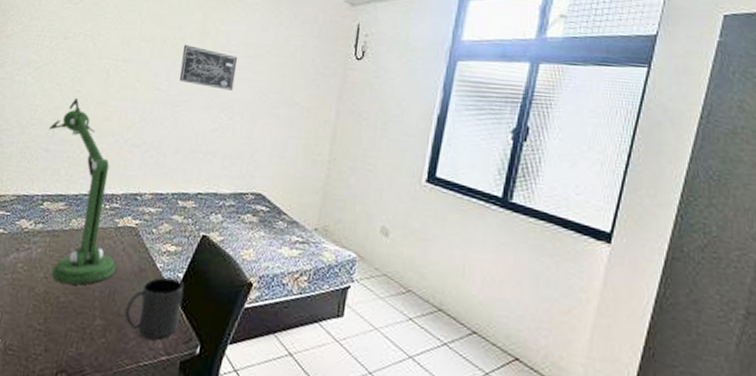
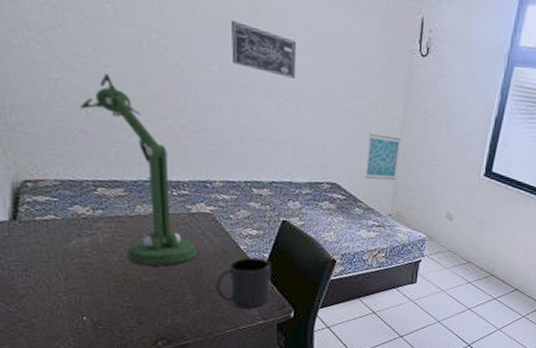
wall art: none [291,139,333,190] -> present [365,133,402,181]

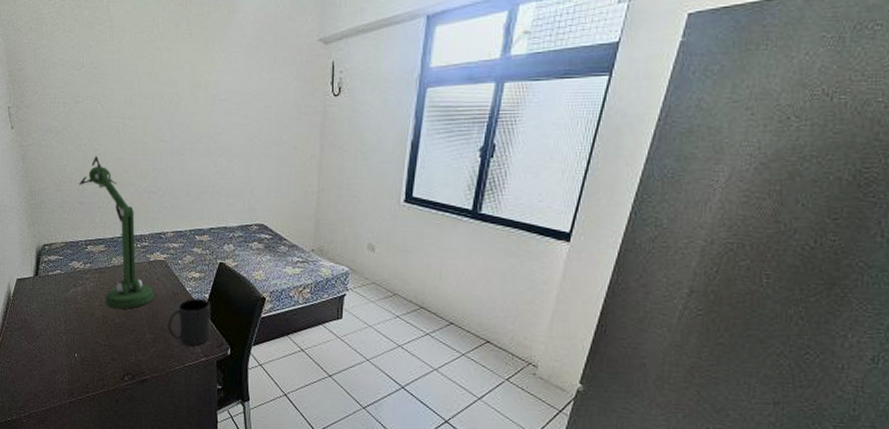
wall art: present [230,20,297,79] -> none [179,98,228,136]
wall art: present [365,133,402,181] -> none [288,174,320,218]

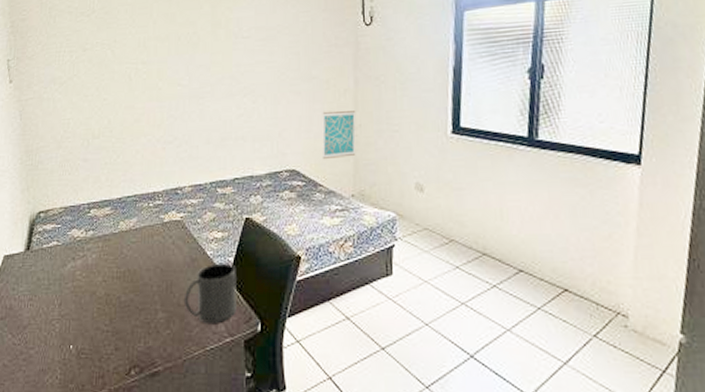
desk lamp: present [79,156,154,309] -> none [83,106,169,283]
wall art: none [288,174,320,218] -> present [322,110,356,160]

